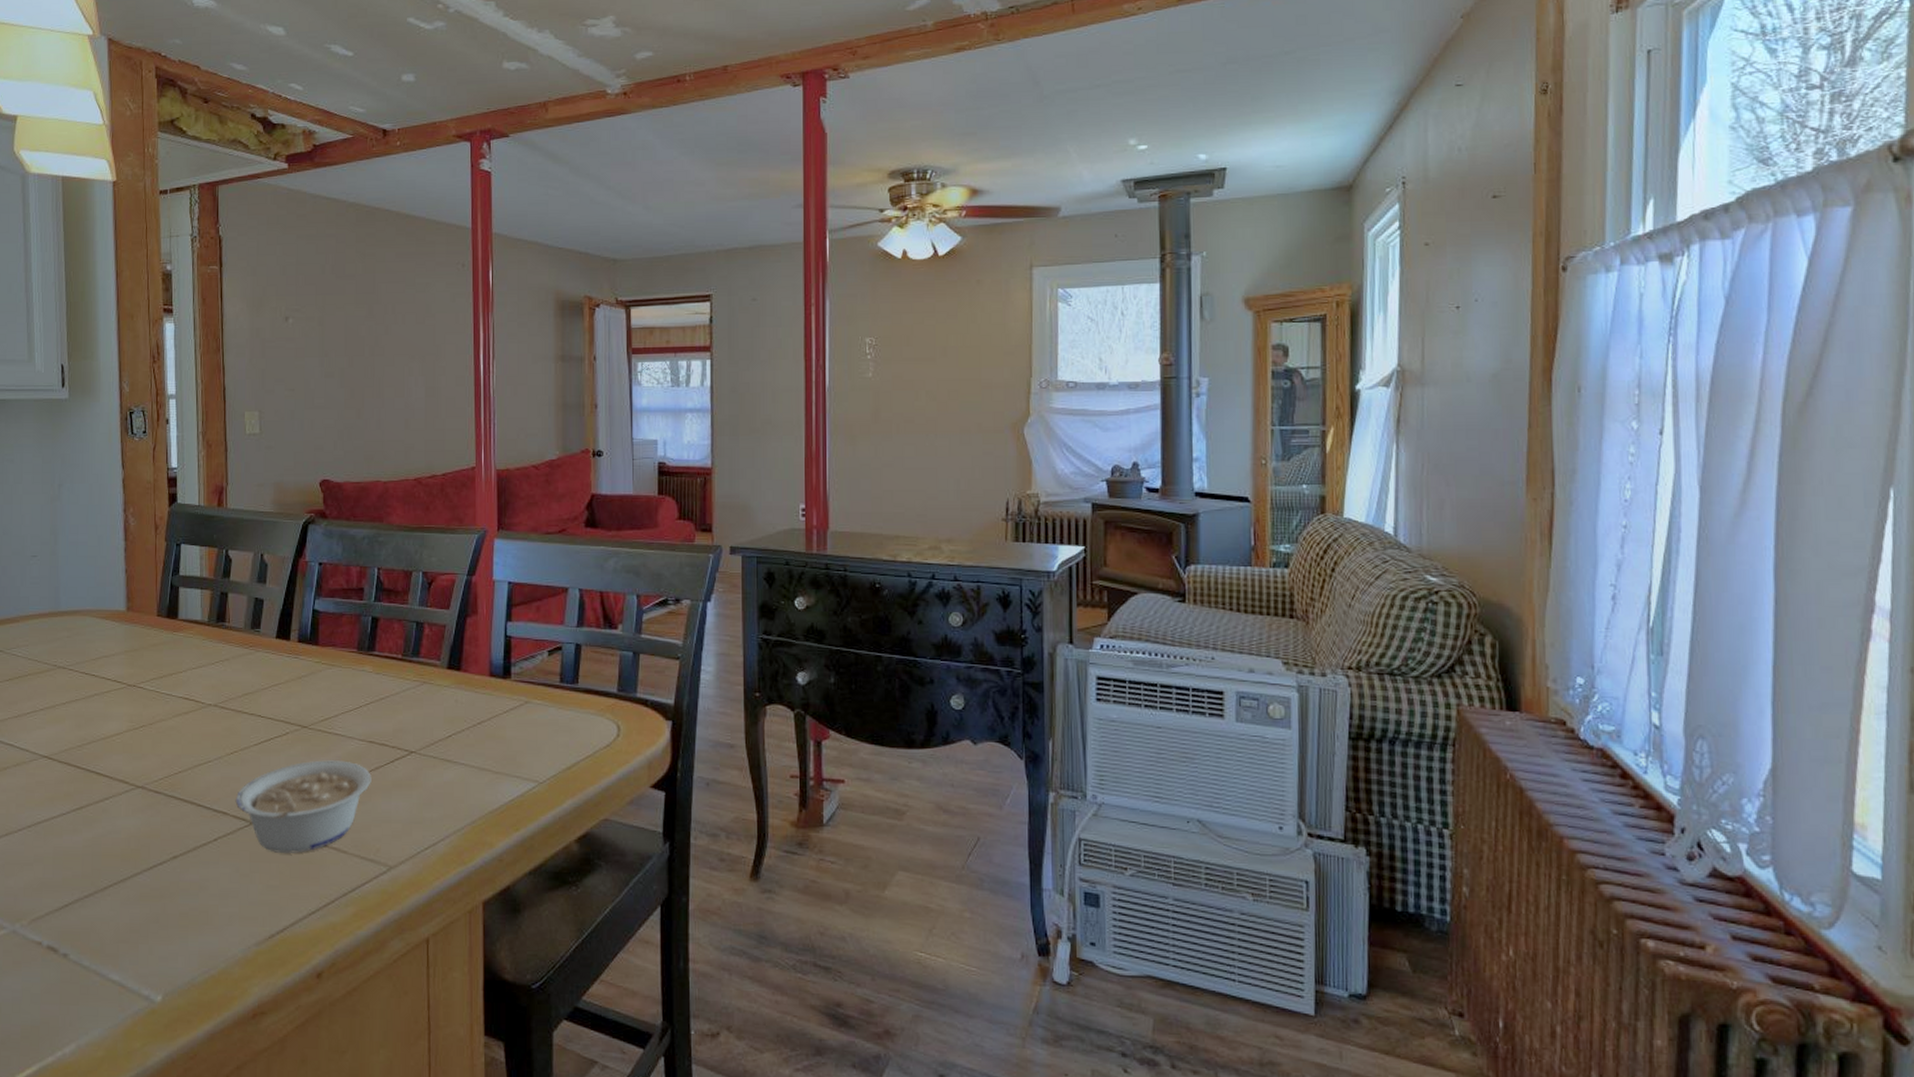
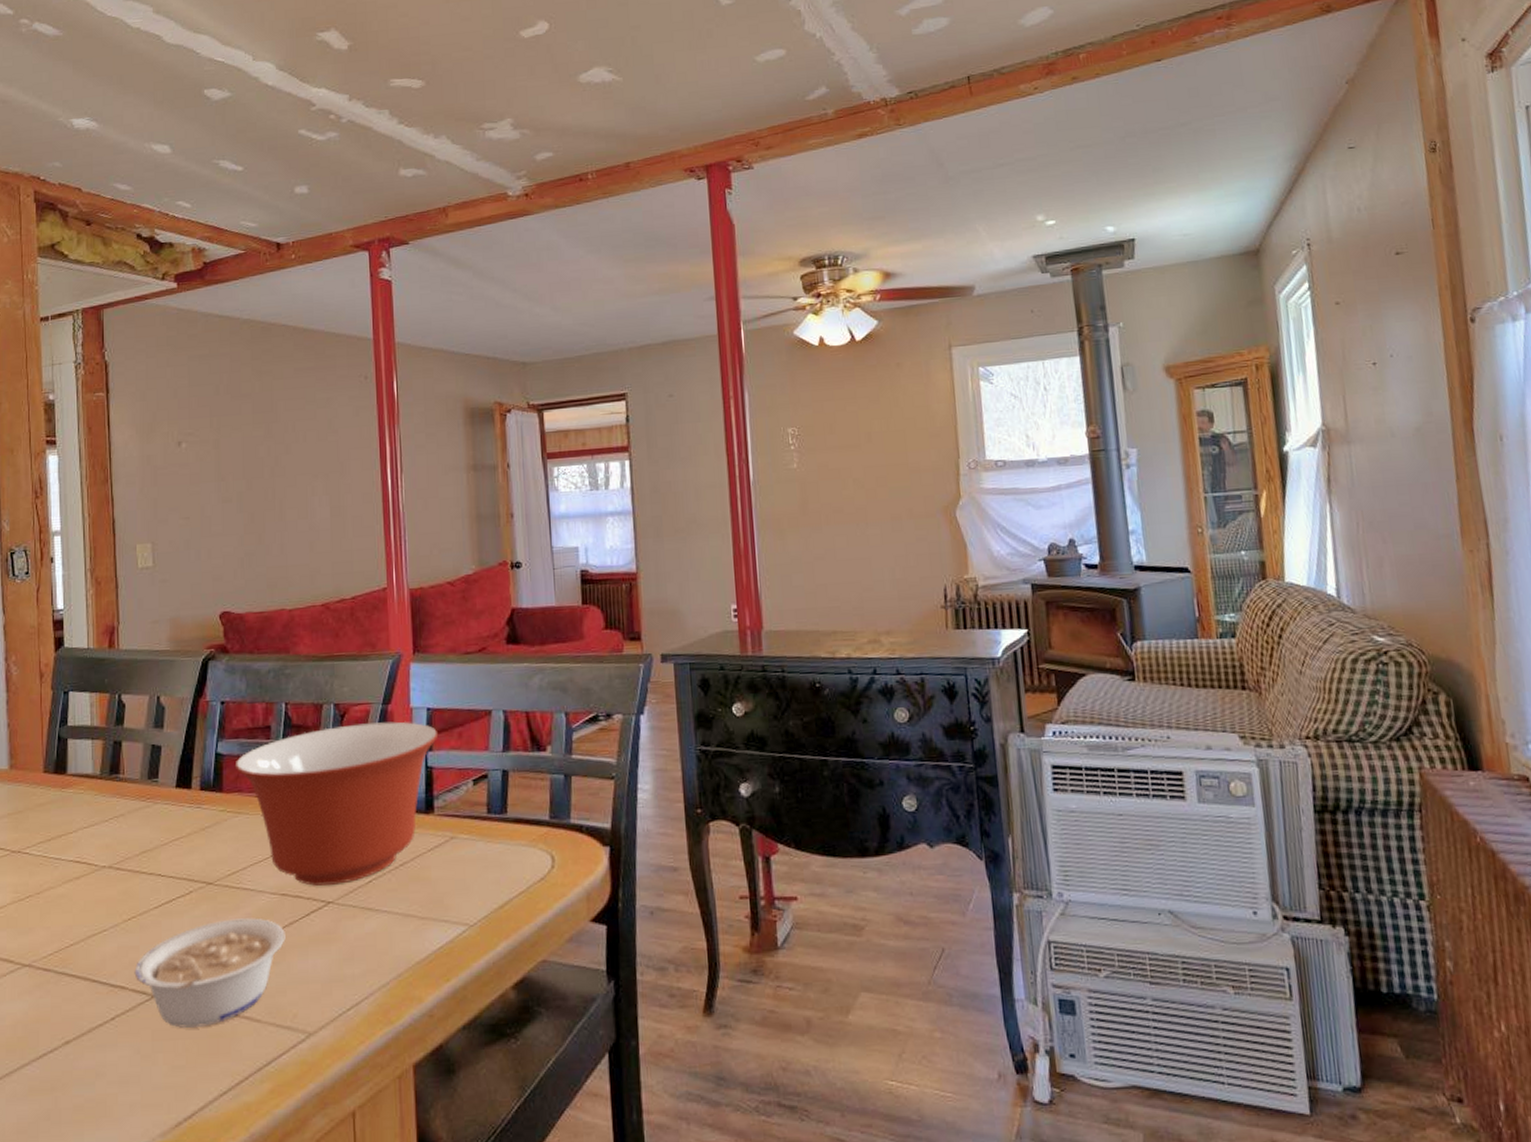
mixing bowl: none [330,592,518,737] -> present [234,721,439,886]

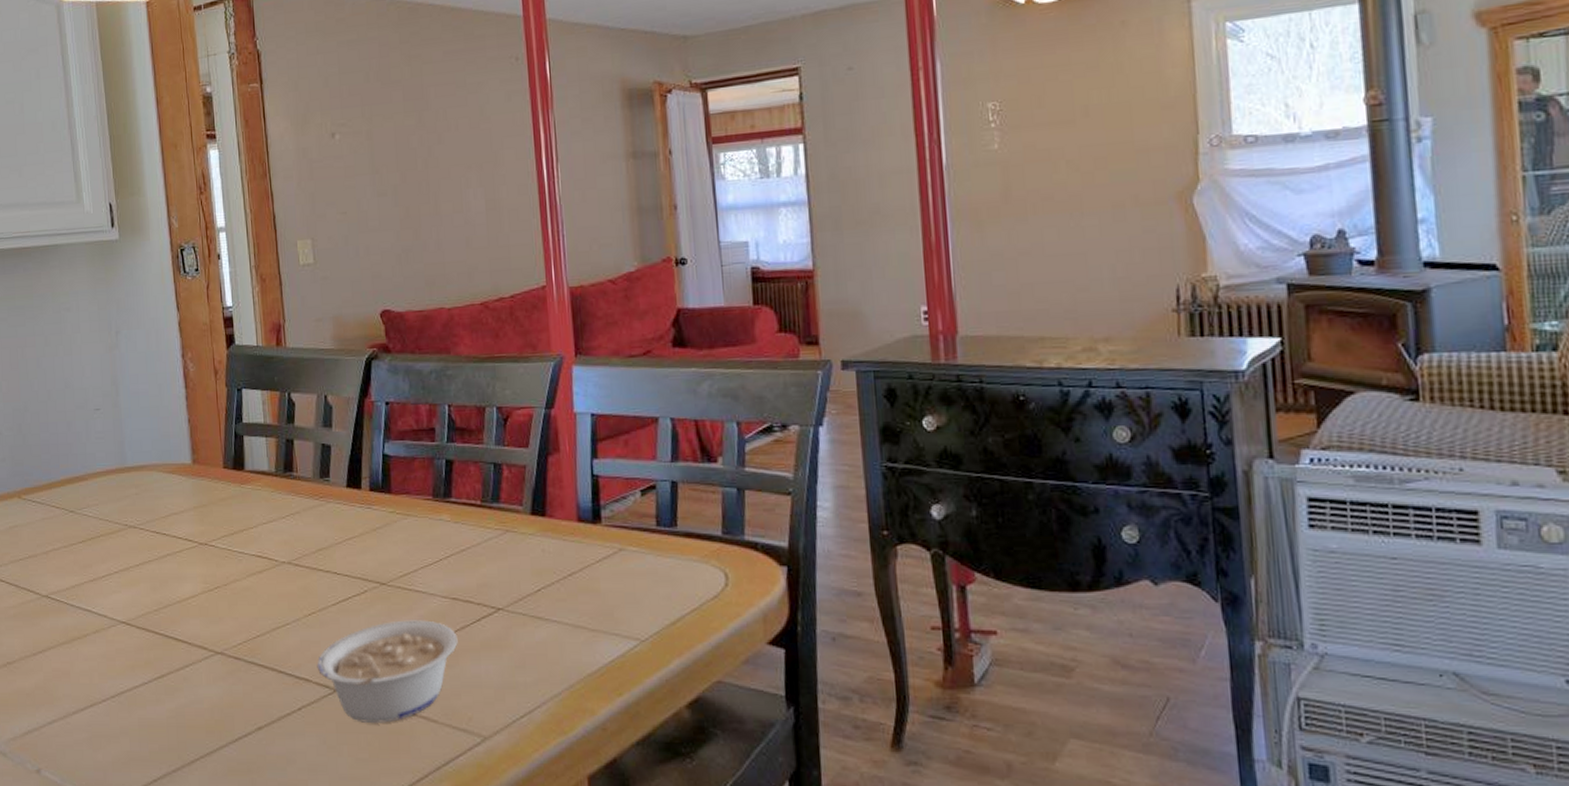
mixing bowl: present [234,721,439,886] -> none [401,427,604,592]

